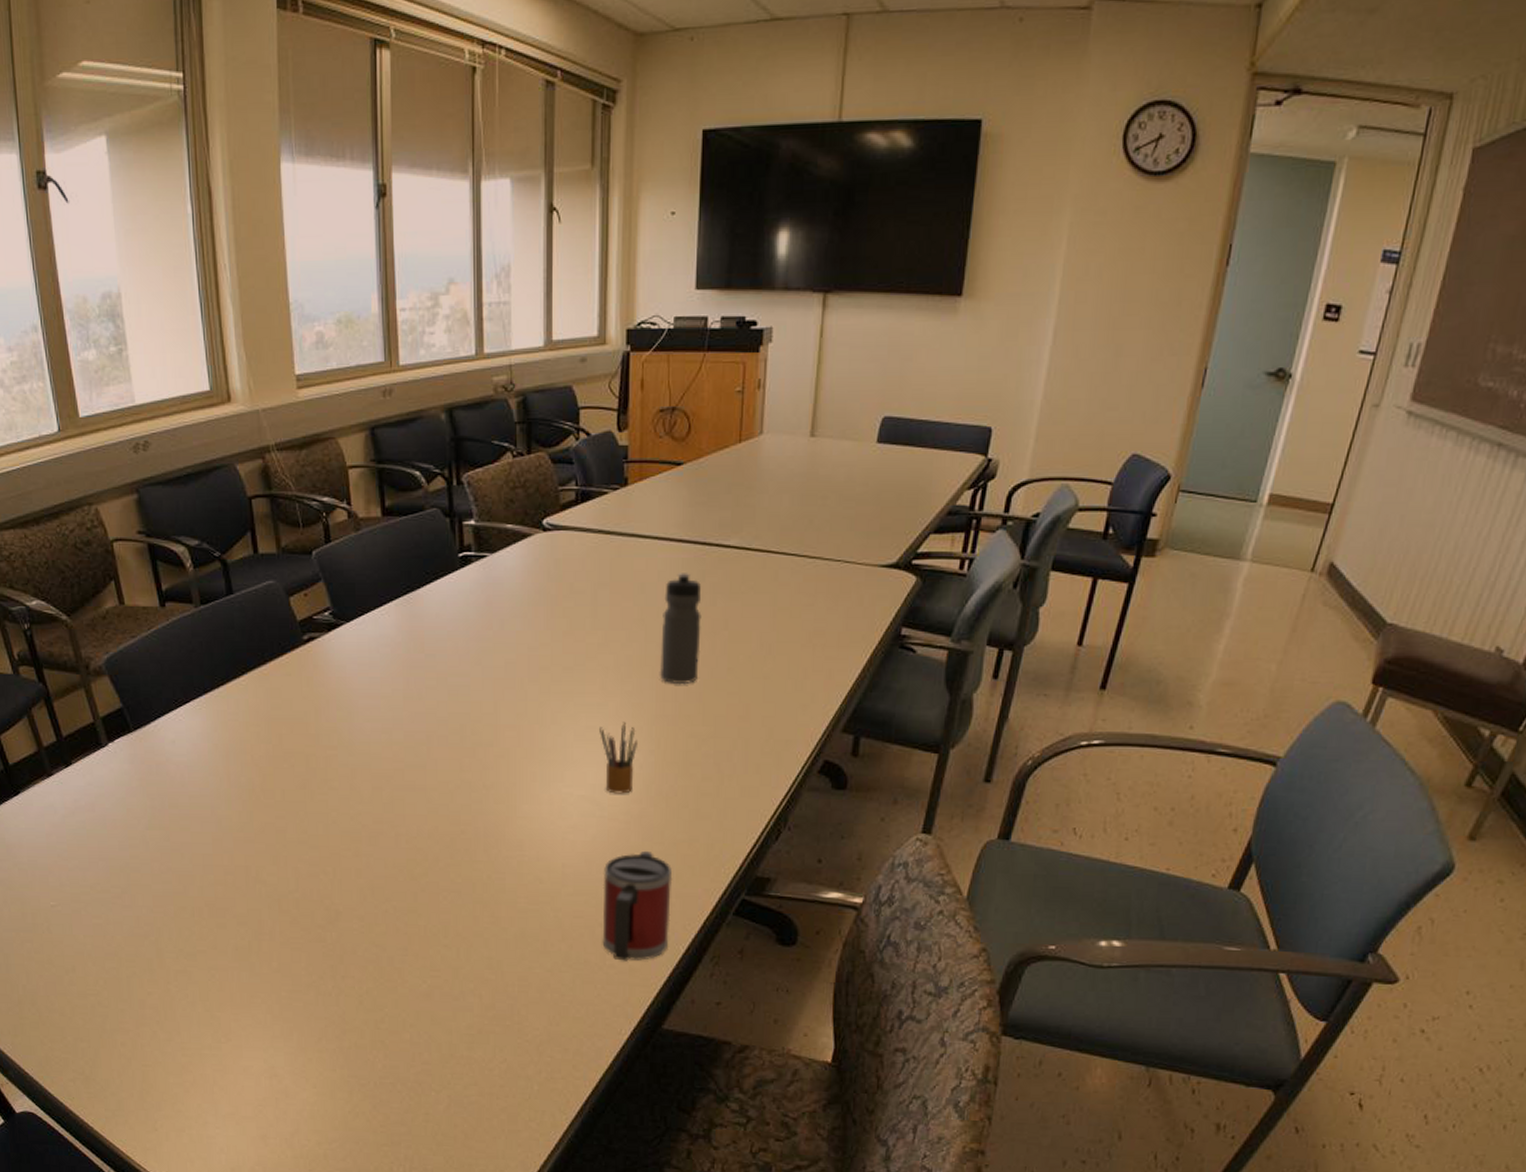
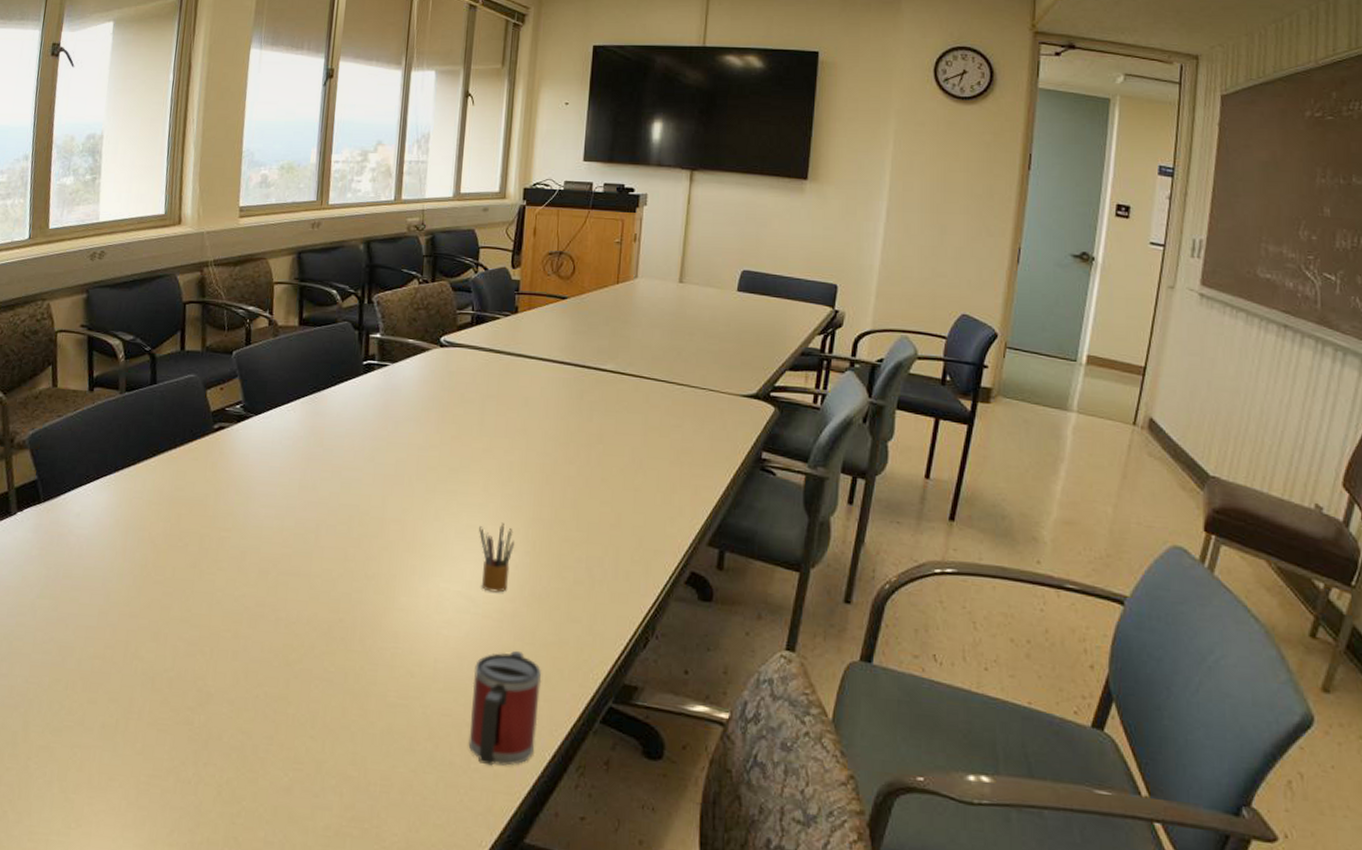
water bottle: present [659,573,702,685] -> none [537,390,579,492]

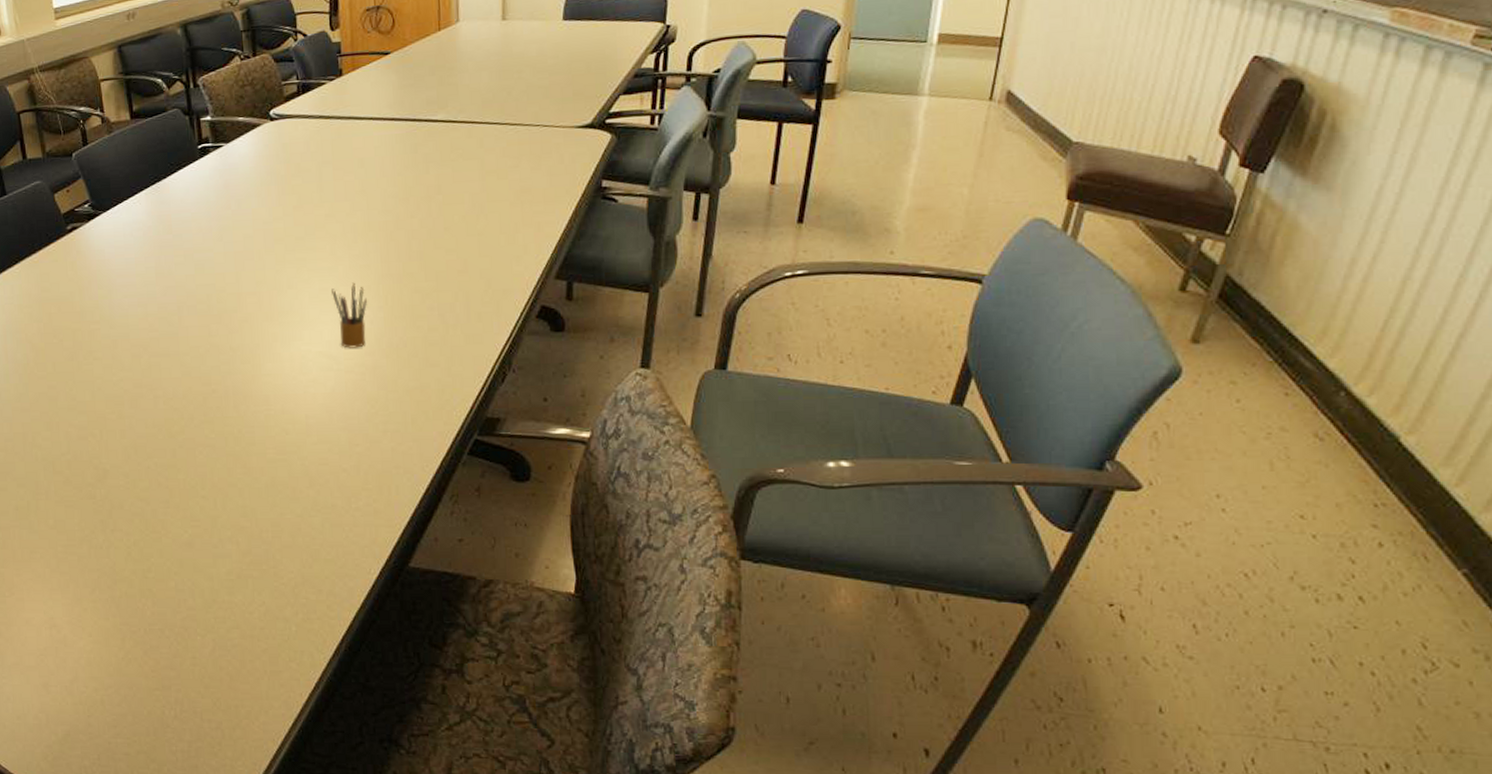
mug: present [468,650,542,766] -> none [344,398,409,504]

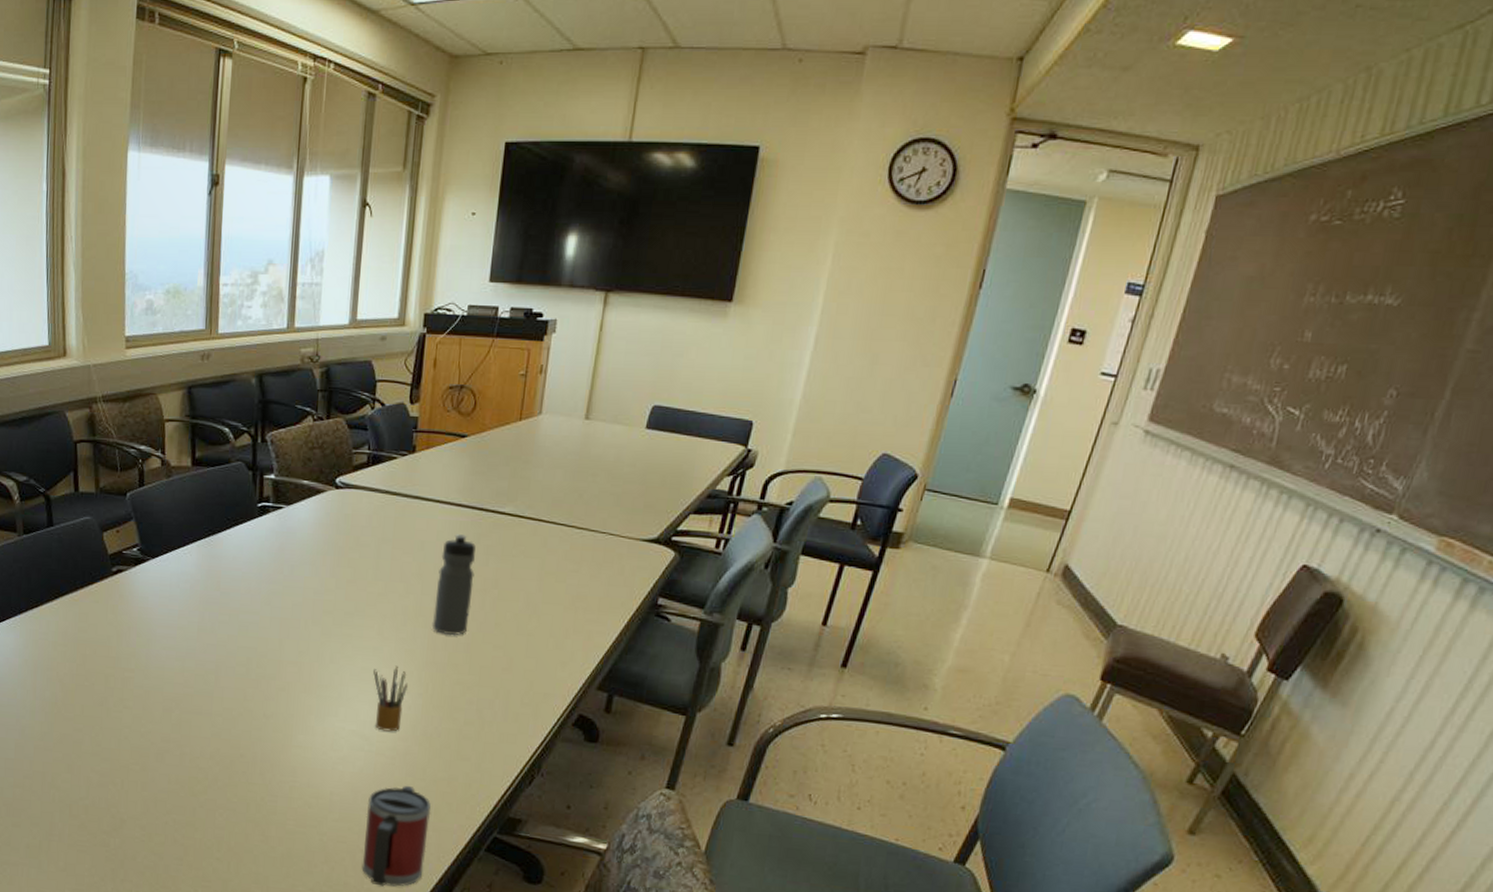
mug: none [344,398,409,504] -> present [362,785,431,887]
water bottle: none [381,147,419,246] -> present [431,534,476,636]

